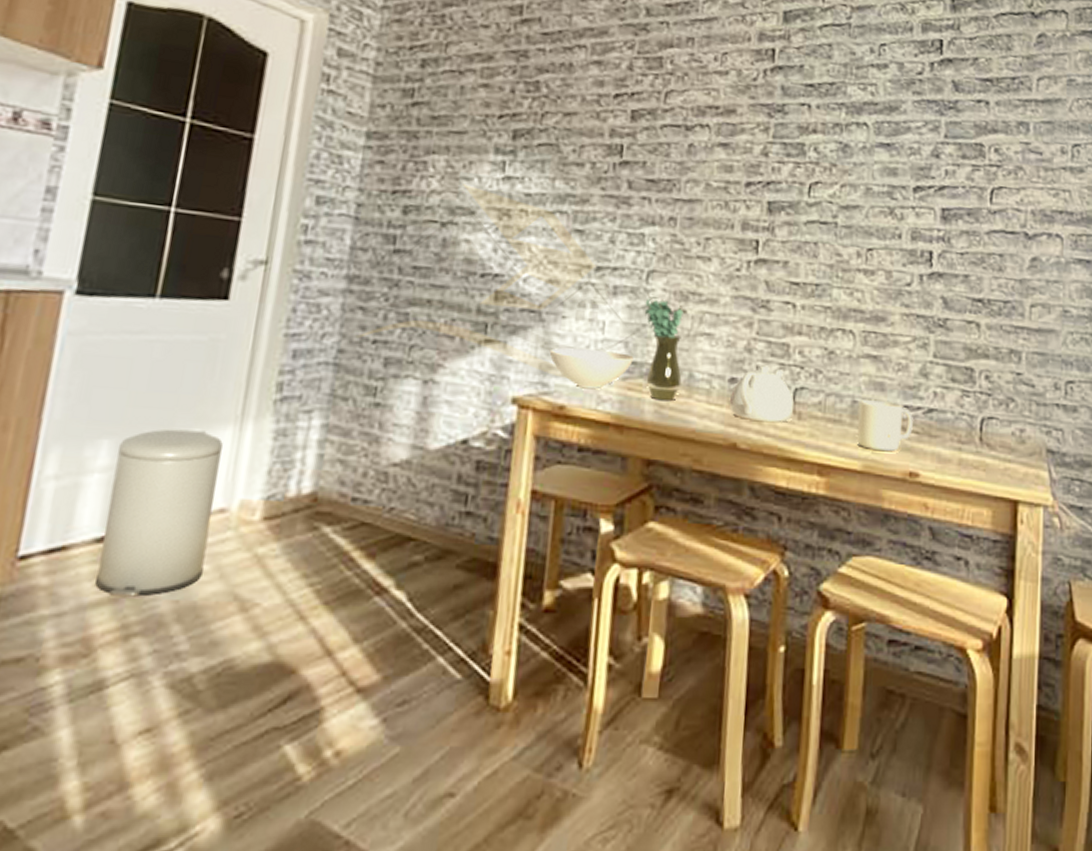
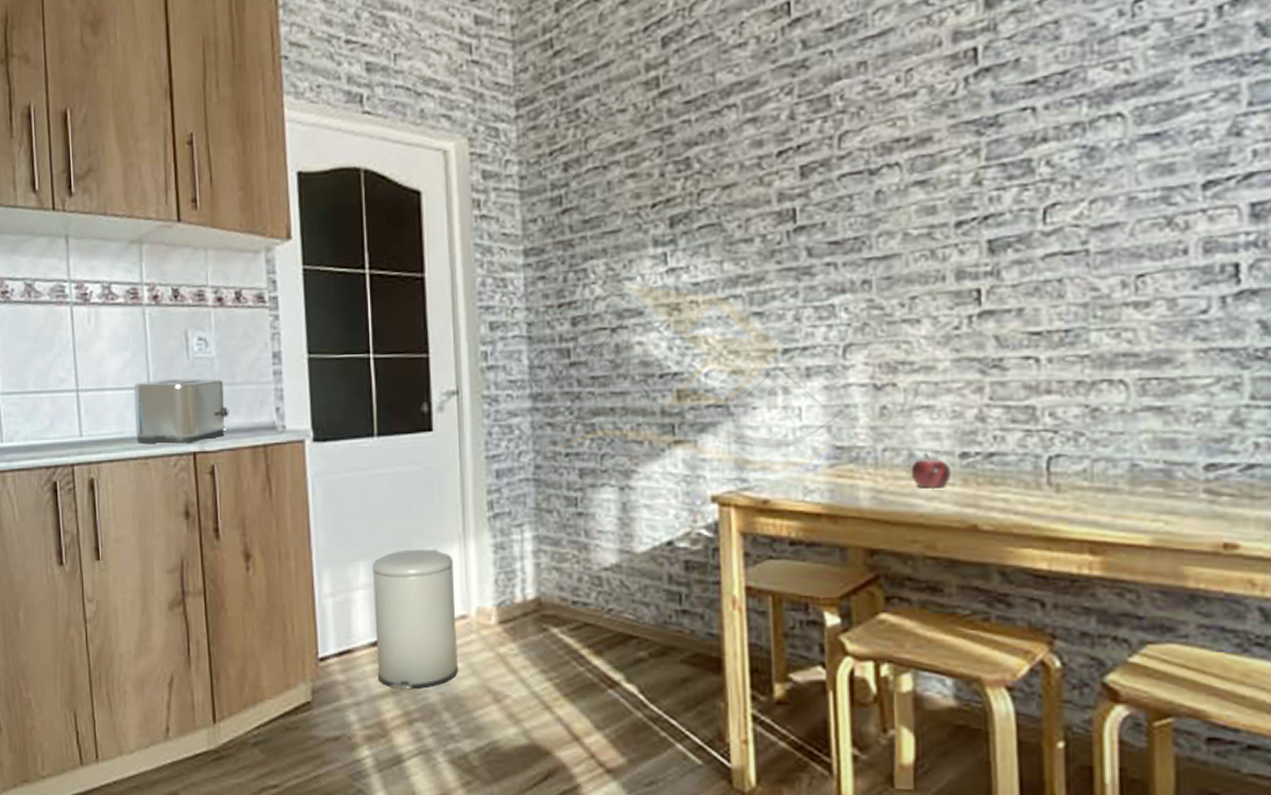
bowl: present [549,348,634,390] -> none [744,438,840,480]
vase: present [644,293,684,401] -> none [845,370,900,486]
fruit: none [689,374,721,408] -> present [911,452,951,488]
teapot: present [729,365,795,423] -> none [962,434,1050,499]
mug: present [857,399,913,452] -> none [1138,460,1224,521]

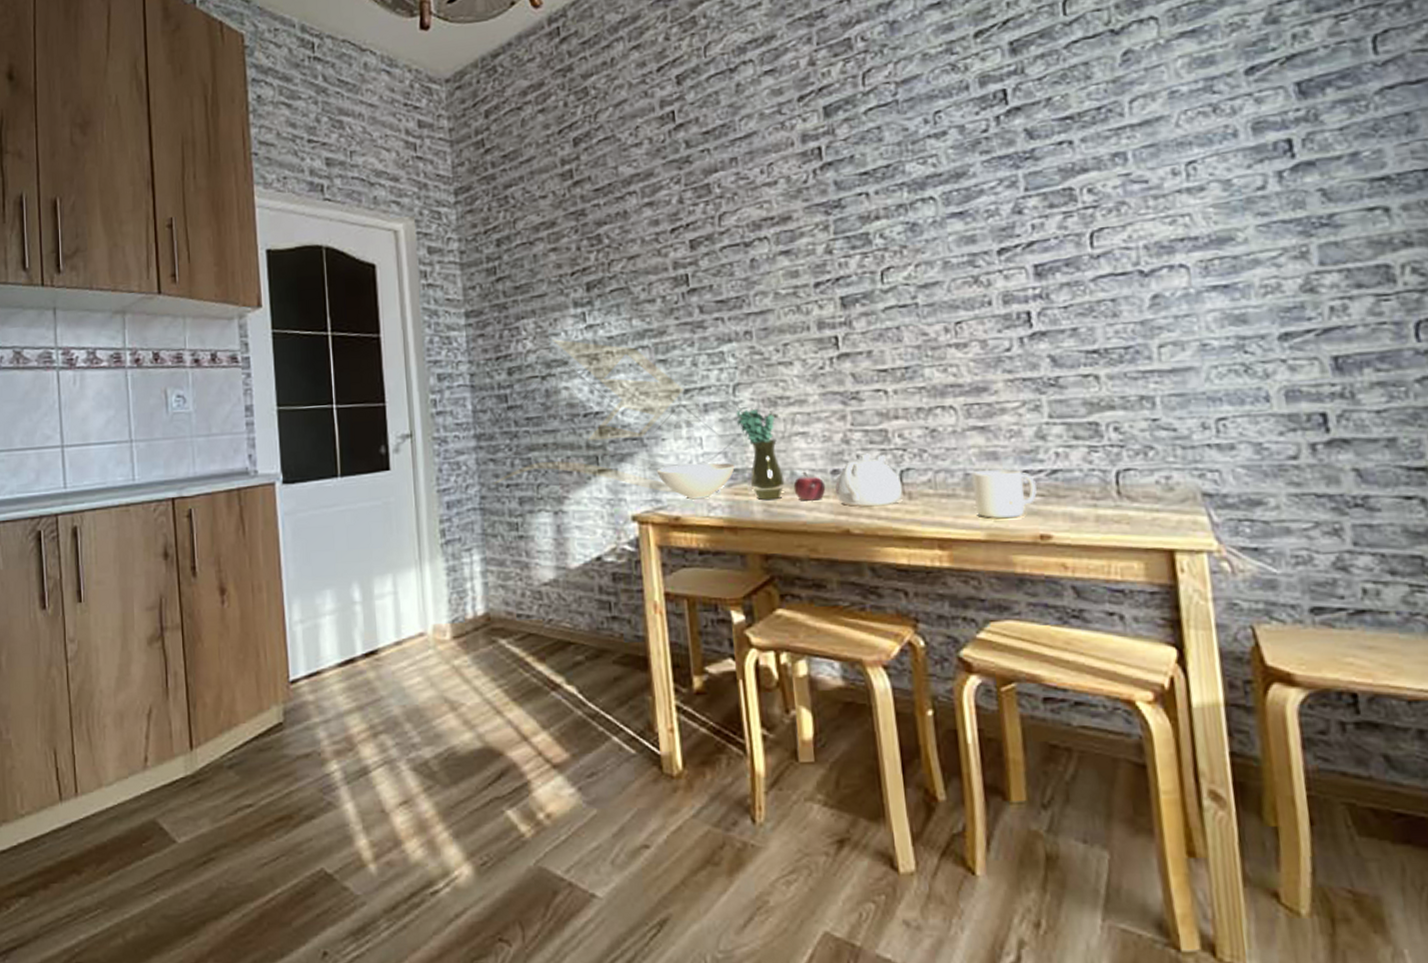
toaster: present [133,378,229,445] -> none [115,431,206,492]
pedal bin: present [371,549,458,690] -> none [337,575,418,705]
bowl: none [744,438,840,480] -> present [656,463,735,500]
vase: none [845,370,900,486] -> present [736,405,785,501]
teapot: none [962,434,1050,499] -> present [834,453,903,507]
mug: none [1138,460,1224,521] -> present [970,469,1037,519]

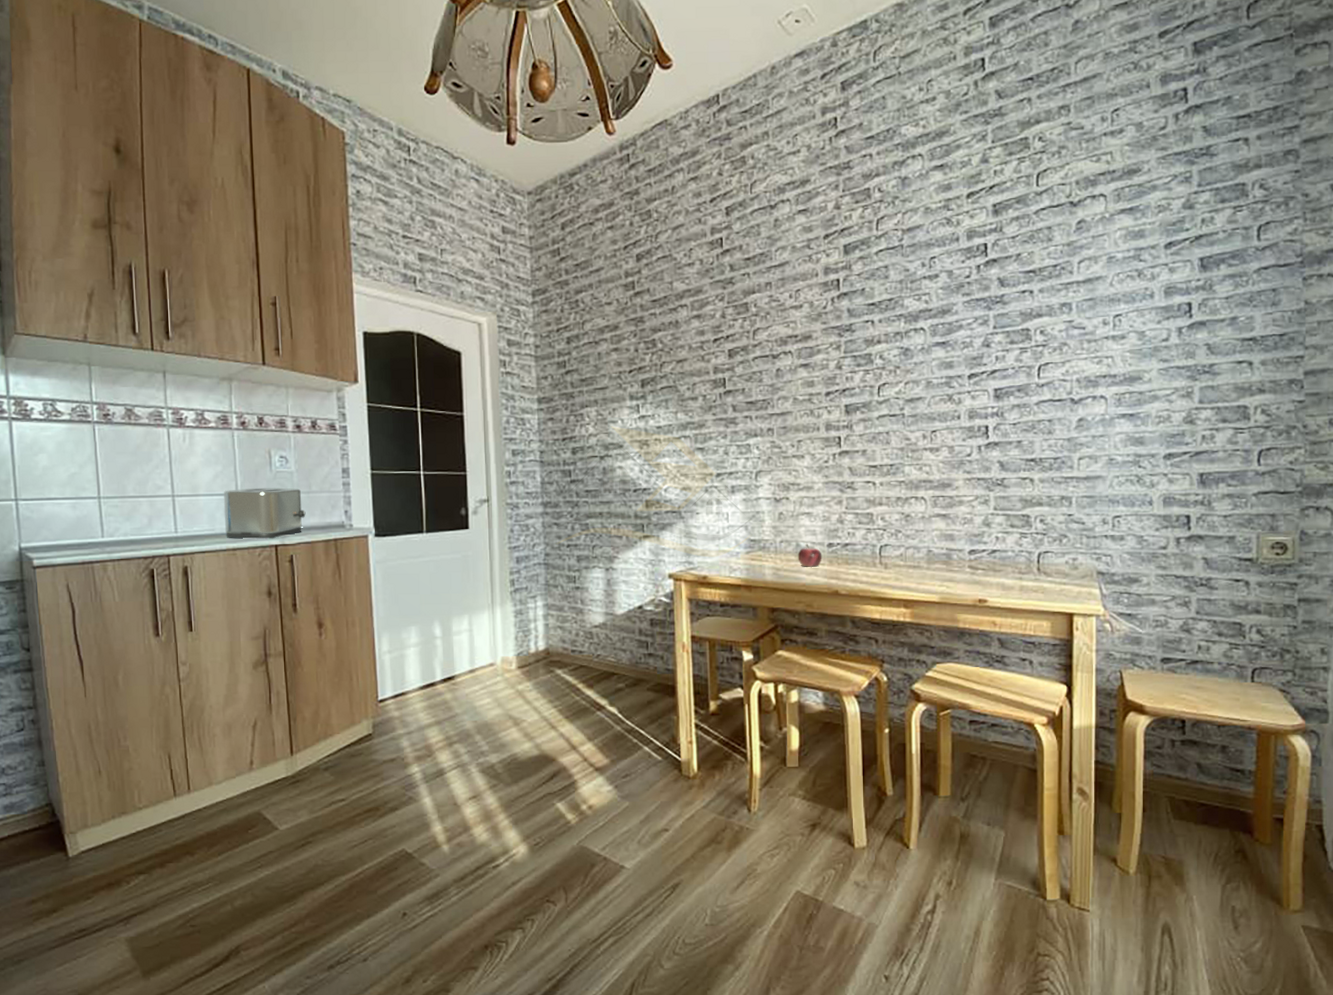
toaster: none [115,431,206,492] -> present [223,487,306,539]
bowl: present [656,463,735,500] -> none [690,534,753,563]
vase: present [736,405,785,501] -> none [756,488,791,566]
teapot: present [834,453,903,507] -> none [829,531,881,573]
mug: present [970,469,1037,519] -> none [932,547,980,586]

